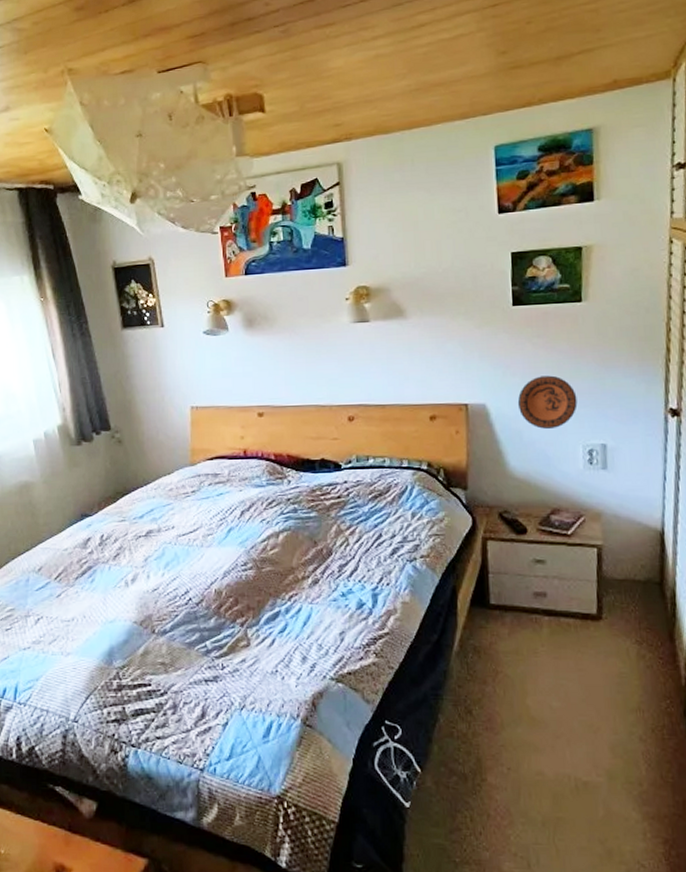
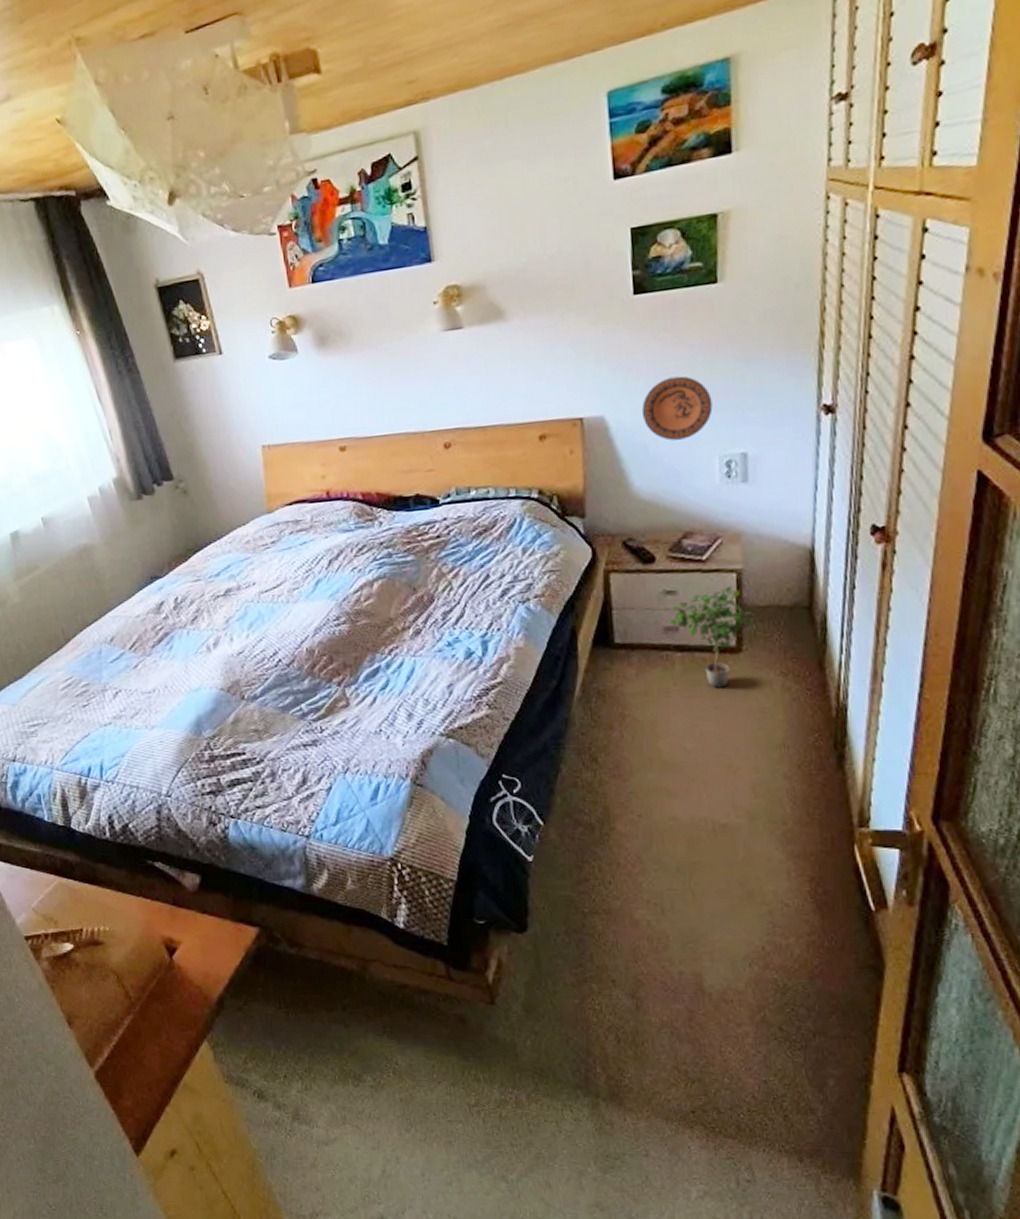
potted plant: none [537,559,613,652] -> present [668,586,755,689]

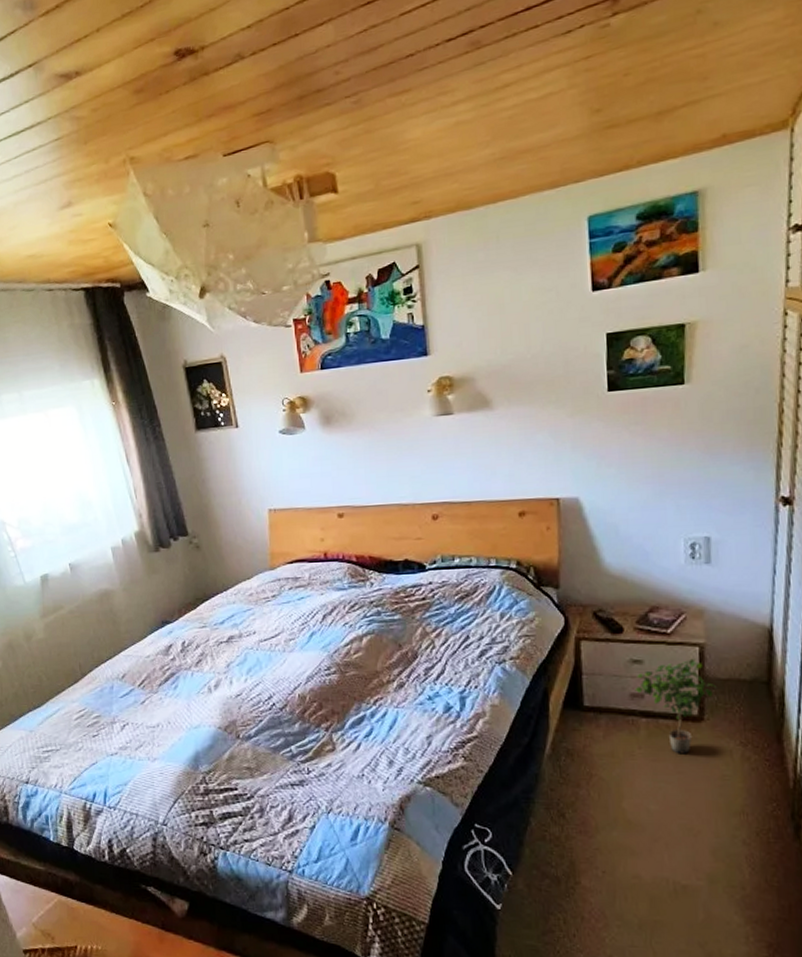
decorative plate: present [641,376,713,441] -> none [613,465,679,522]

